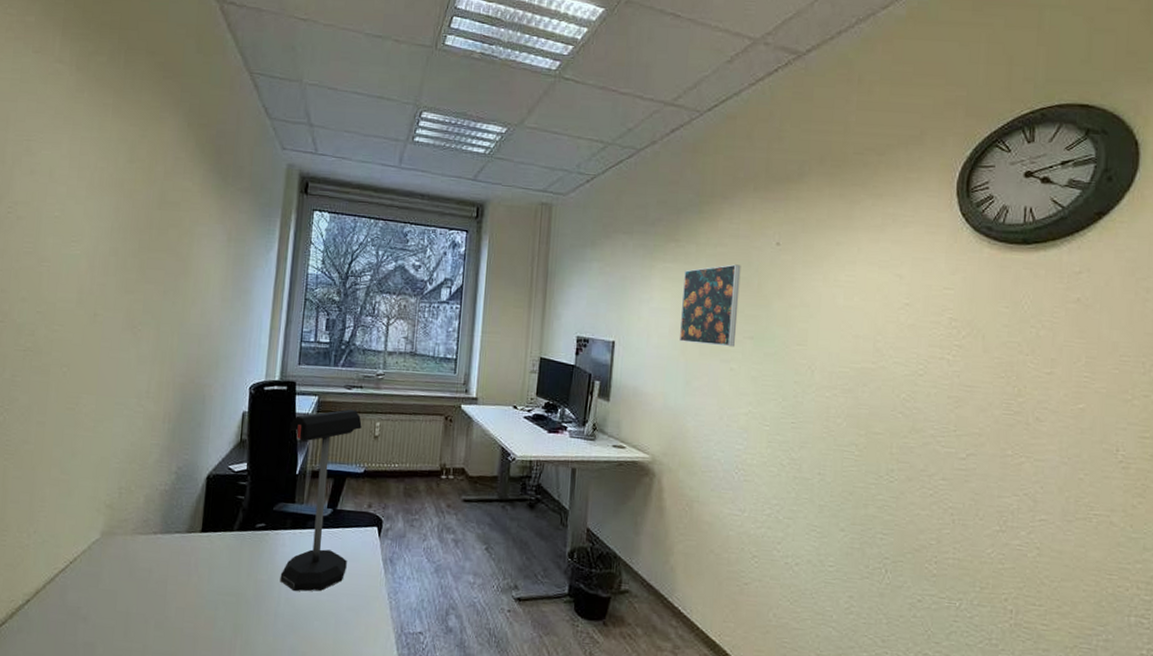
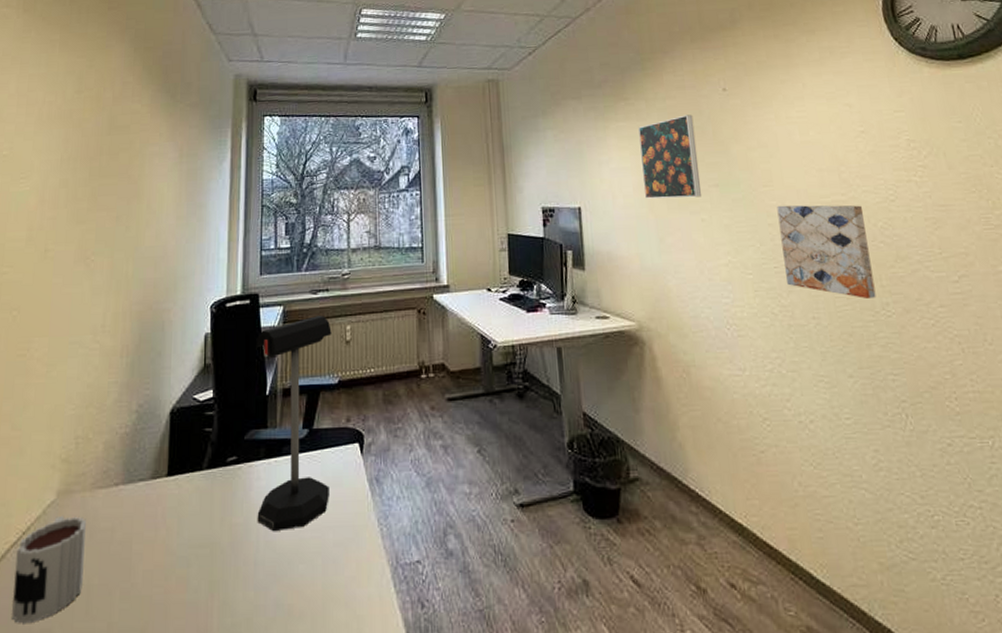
mug: none [60,552,127,636] -> present [12,515,86,624]
wall art: none [801,365,889,463] -> present [777,205,876,298]

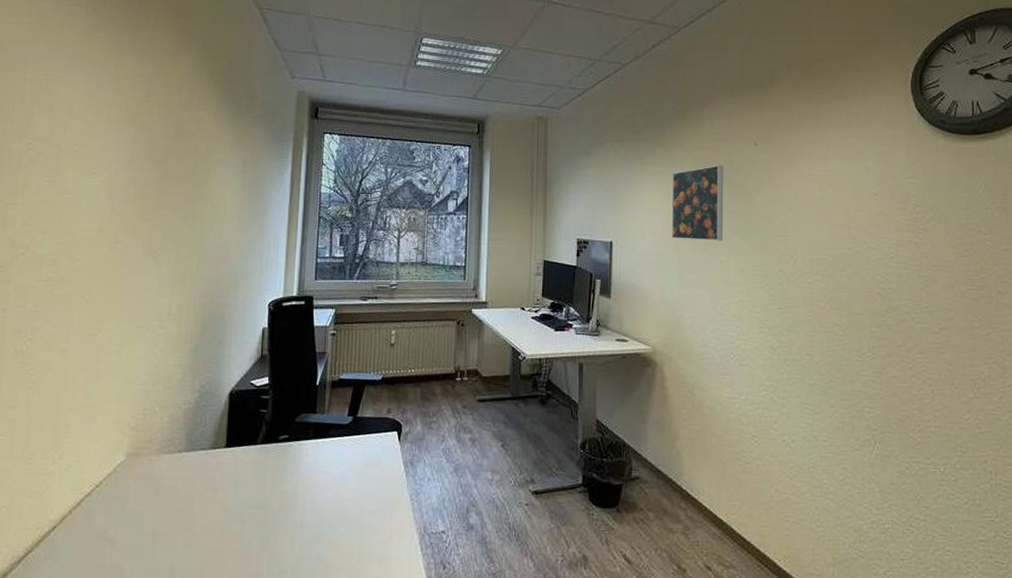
mug: present [12,515,86,624] -> none [87,473,153,560]
desk lamp: present [256,315,332,532] -> none [304,319,378,500]
wall art: present [777,205,876,298] -> none [789,254,865,341]

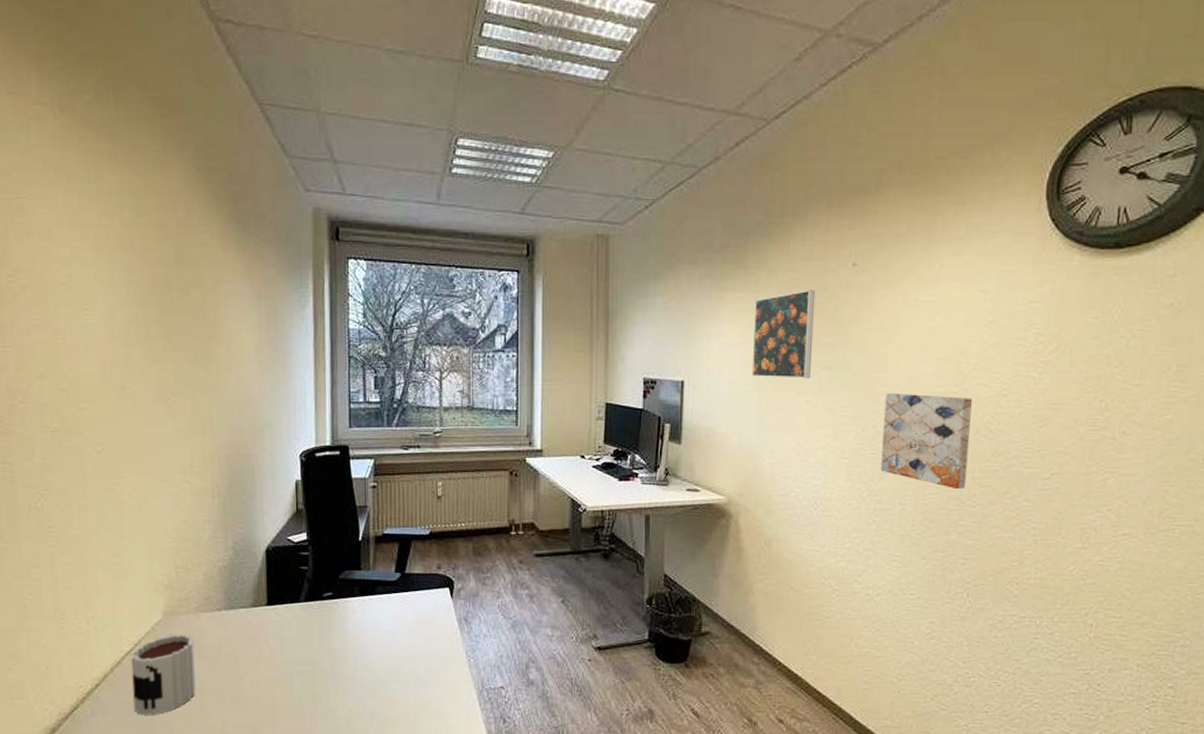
mug: none [87,473,153,560] -> present [131,632,196,716]
wall art: none [789,254,865,341] -> present [881,392,972,489]

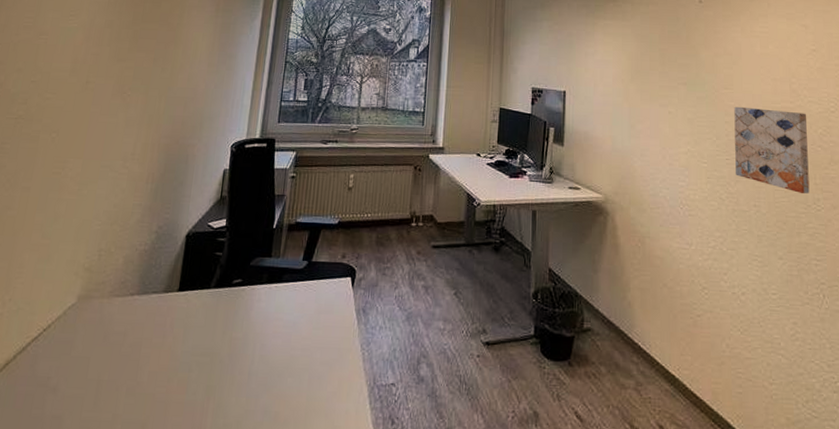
mug: present [131,632,196,716] -> none [27,317,102,410]
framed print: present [751,290,816,379] -> none [622,20,672,93]

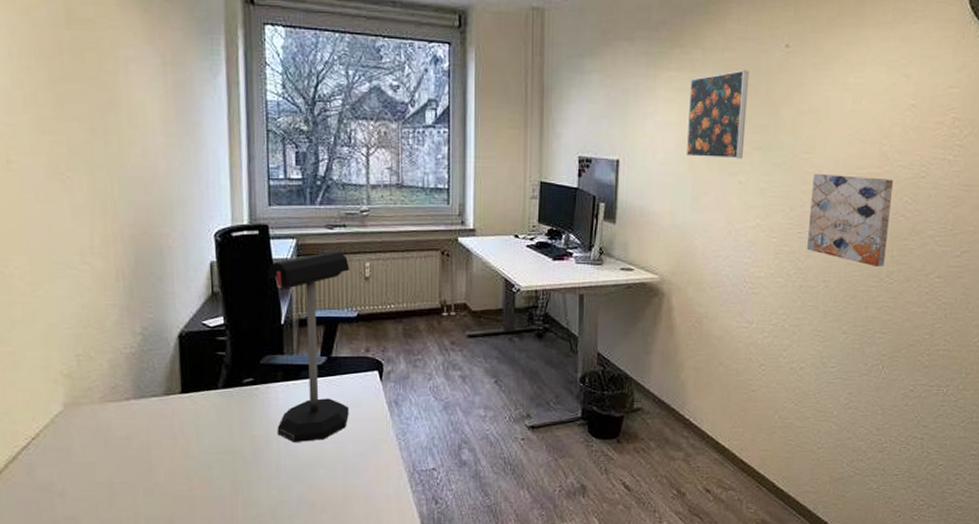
desk lamp: none [254,162,337,348] -> present [268,250,350,443]
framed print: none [622,20,672,93] -> present [685,70,749,159]

